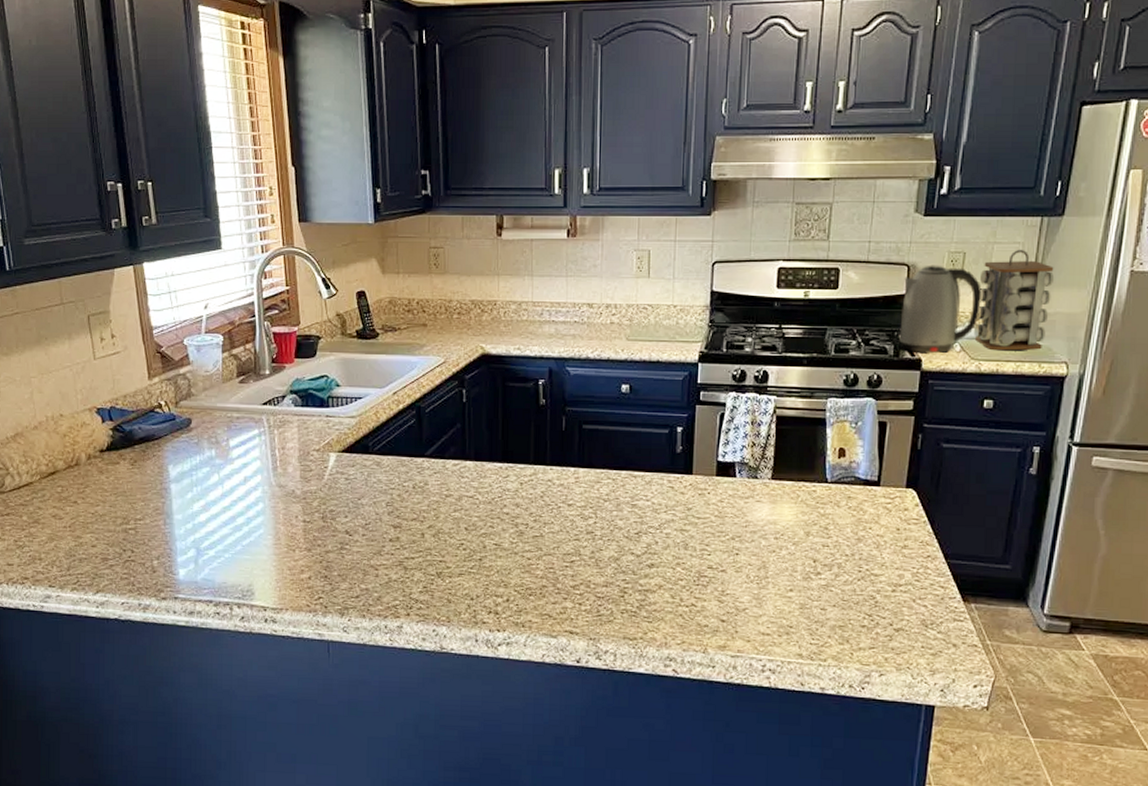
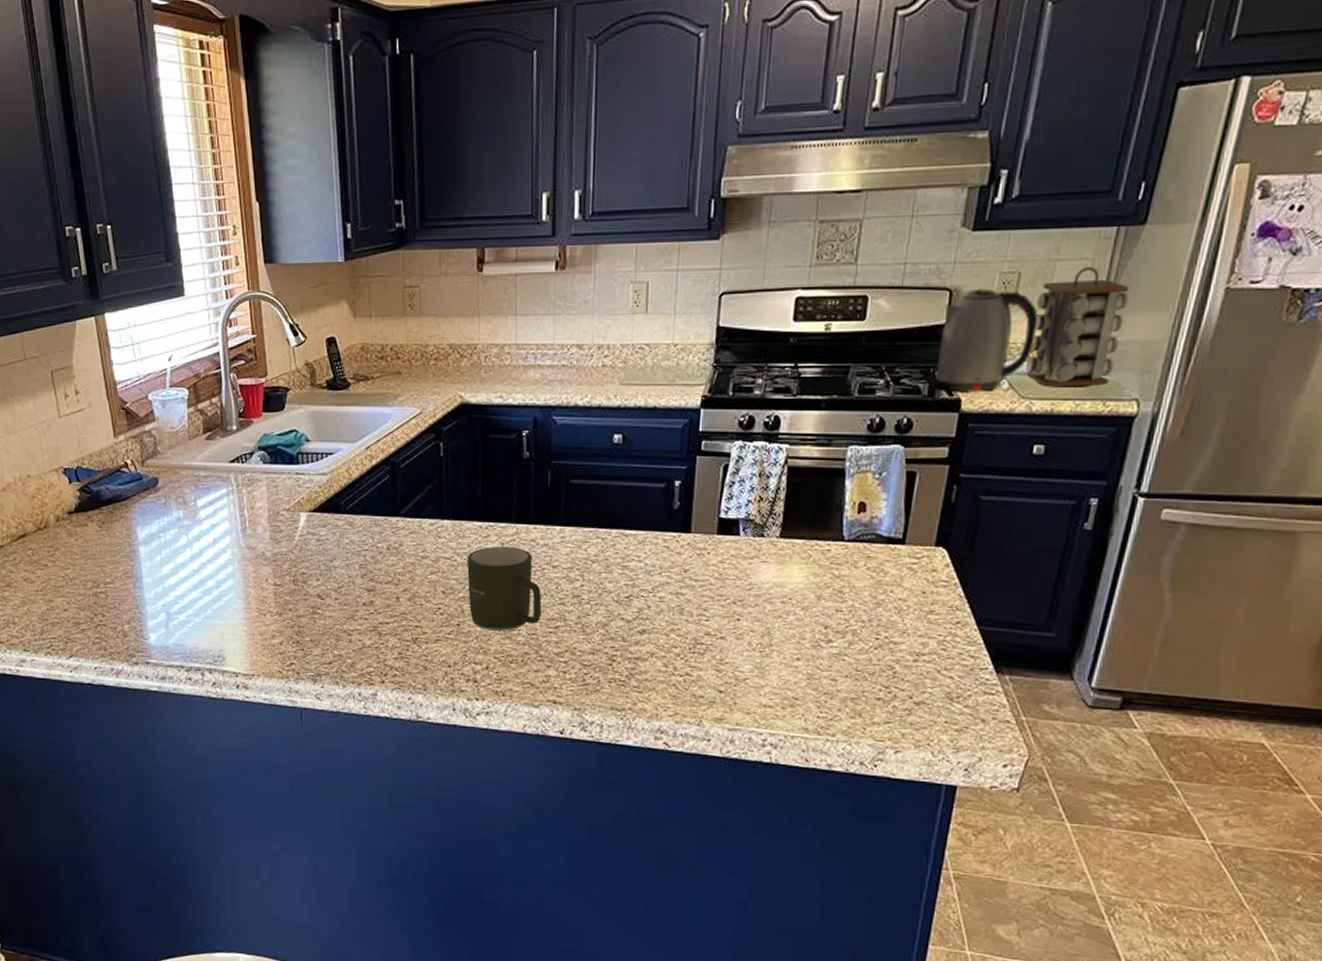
mug: none [488,486,559,565] -> present [467,546,542,631]

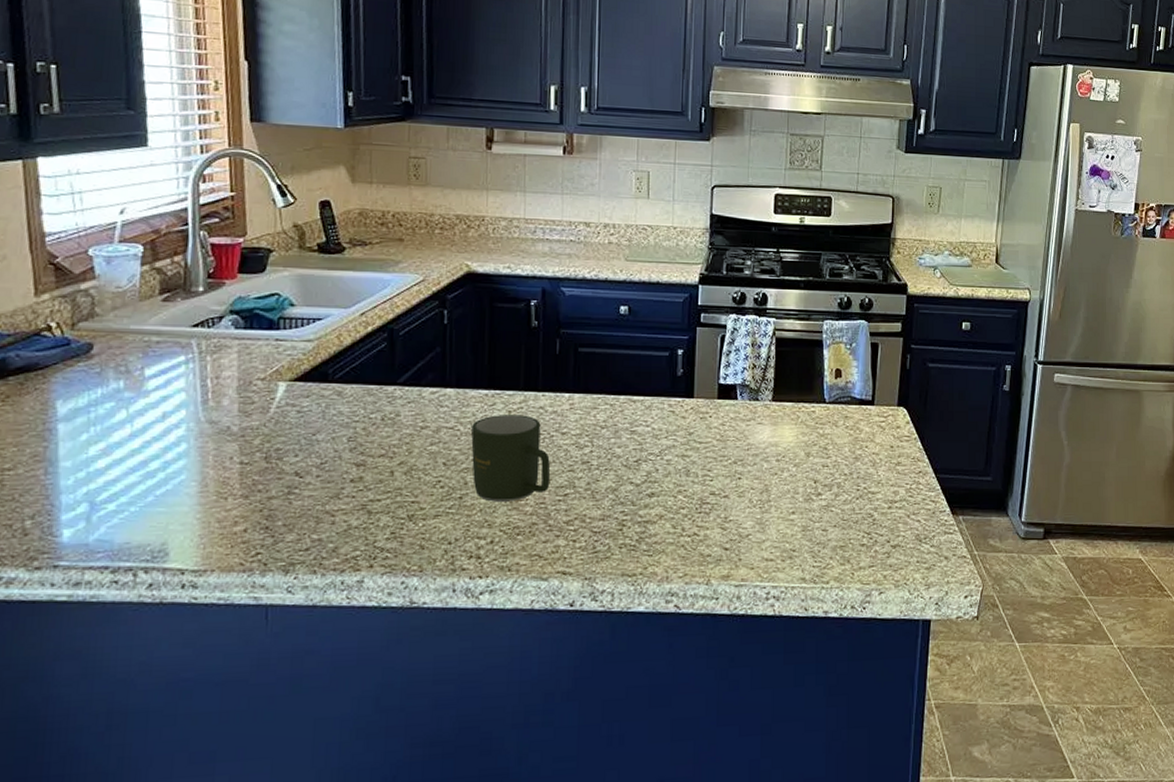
kettle: present [934,288,1038,393] -> none [886,197,956,279]
spice rack: present [1025,266,1129,388] -> none [950,186,1015,278]

